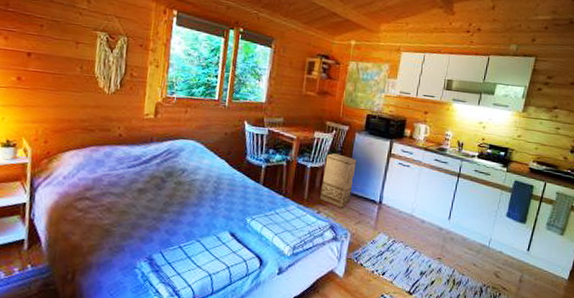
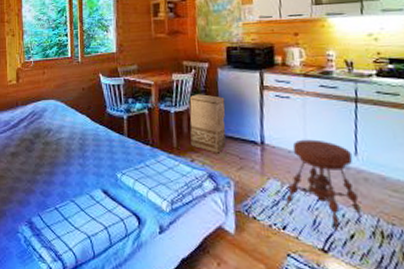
stool: none [387,202,447,278] -> present [285,139,364,231]

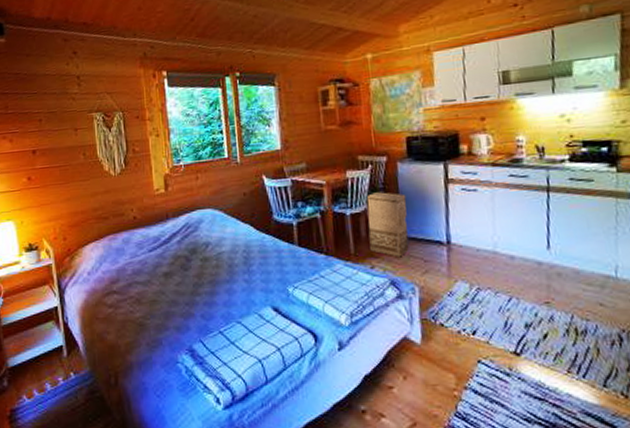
stool: present [285,139,364,231] -> none [474,234,557,332]

